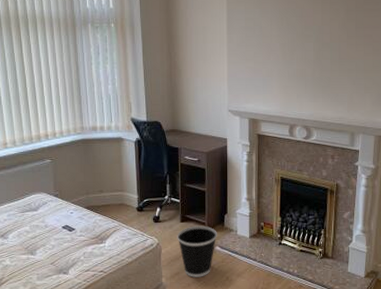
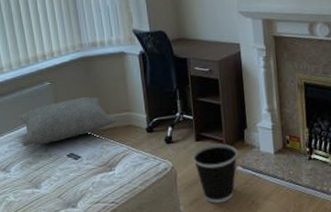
pillow: none [19,176,110,216] -> present [19,97,116,147]

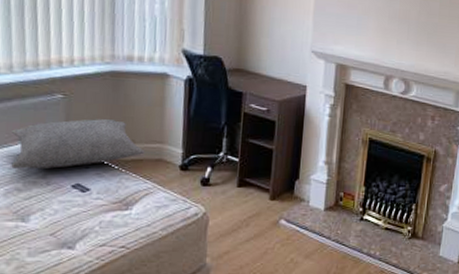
wastebasket: present [192,143,238,203] -> none [230,192,284,258]

